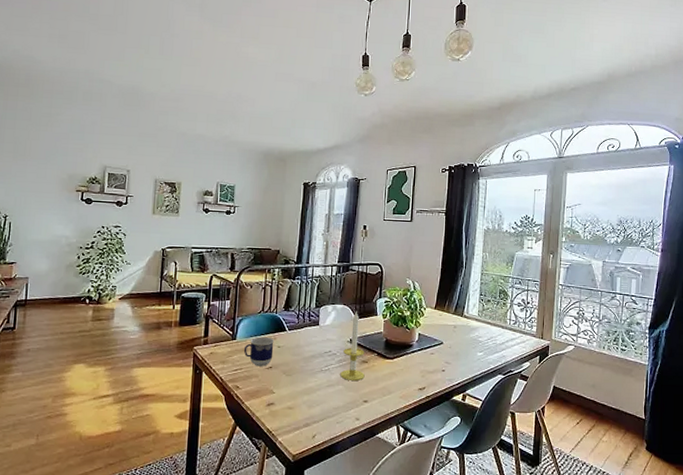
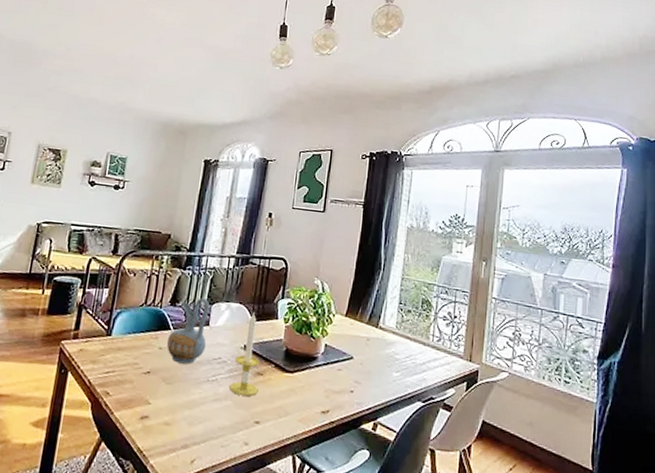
cup: present [243,336,274,367] -> none [119,334,156,371]
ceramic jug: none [284,302,319,358] -> present [167,298,210,364]

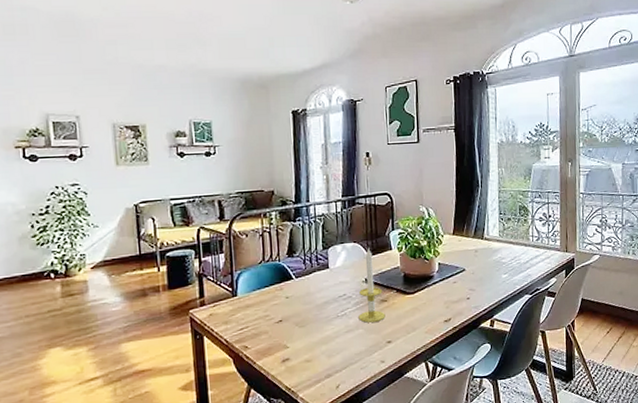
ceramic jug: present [167,298,210,364] -> none [292,244,330,307]

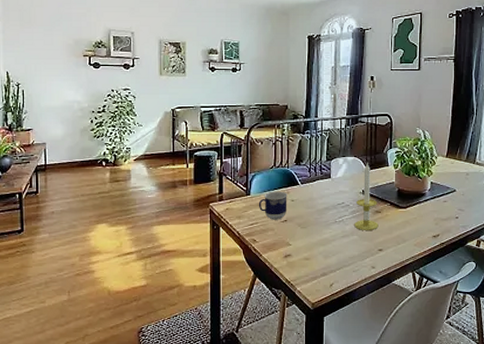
cup: none [247,288,282,322] -> present [258,191,287,220]

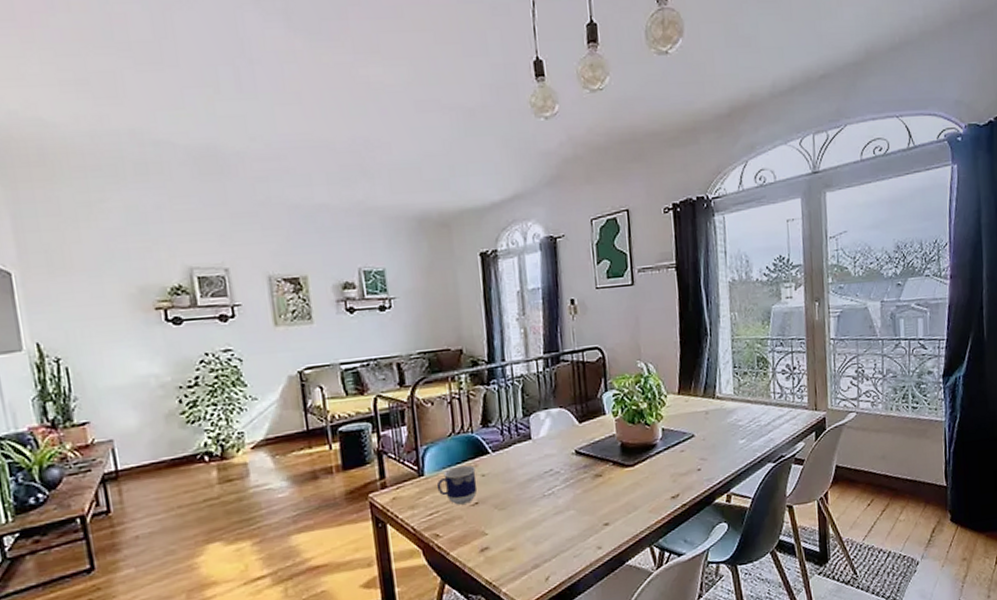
candle: present [354,162,379,230] -> none [568,412,601,502]

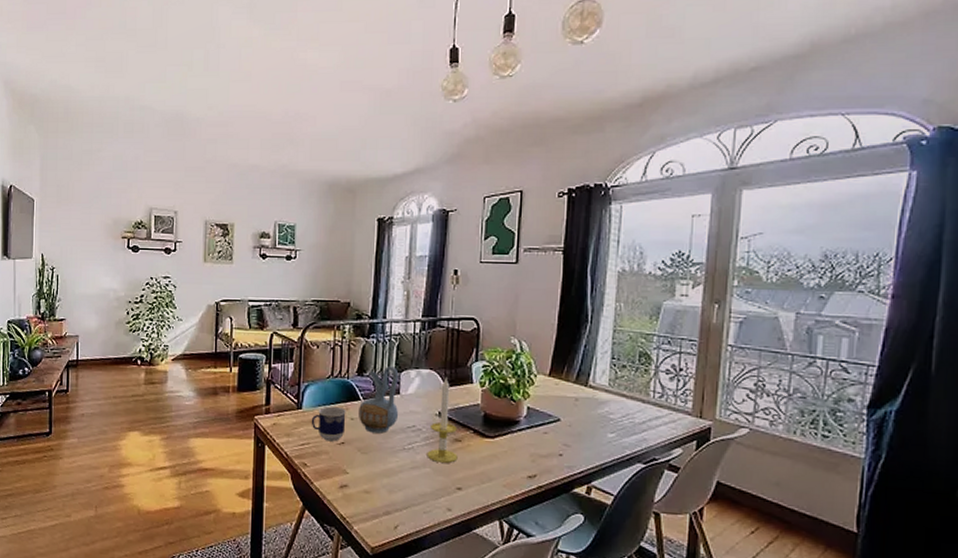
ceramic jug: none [489,411,534,486] -> present [359,366,399,434]
candle: none [568,412,601,502] -> present [427,376,458,463]

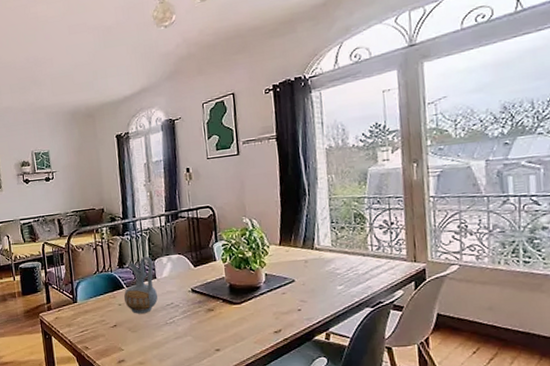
cup: present [311,406,346,442] -> none [86,296,116,326]
candle: present [427,376,458,463] -> none [186,258,213,331]

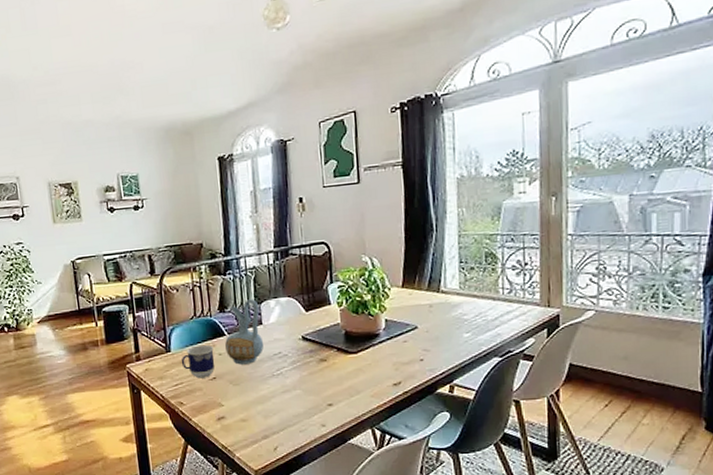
cup: none [86,296,116,326] -> present [181,344,215,379]

